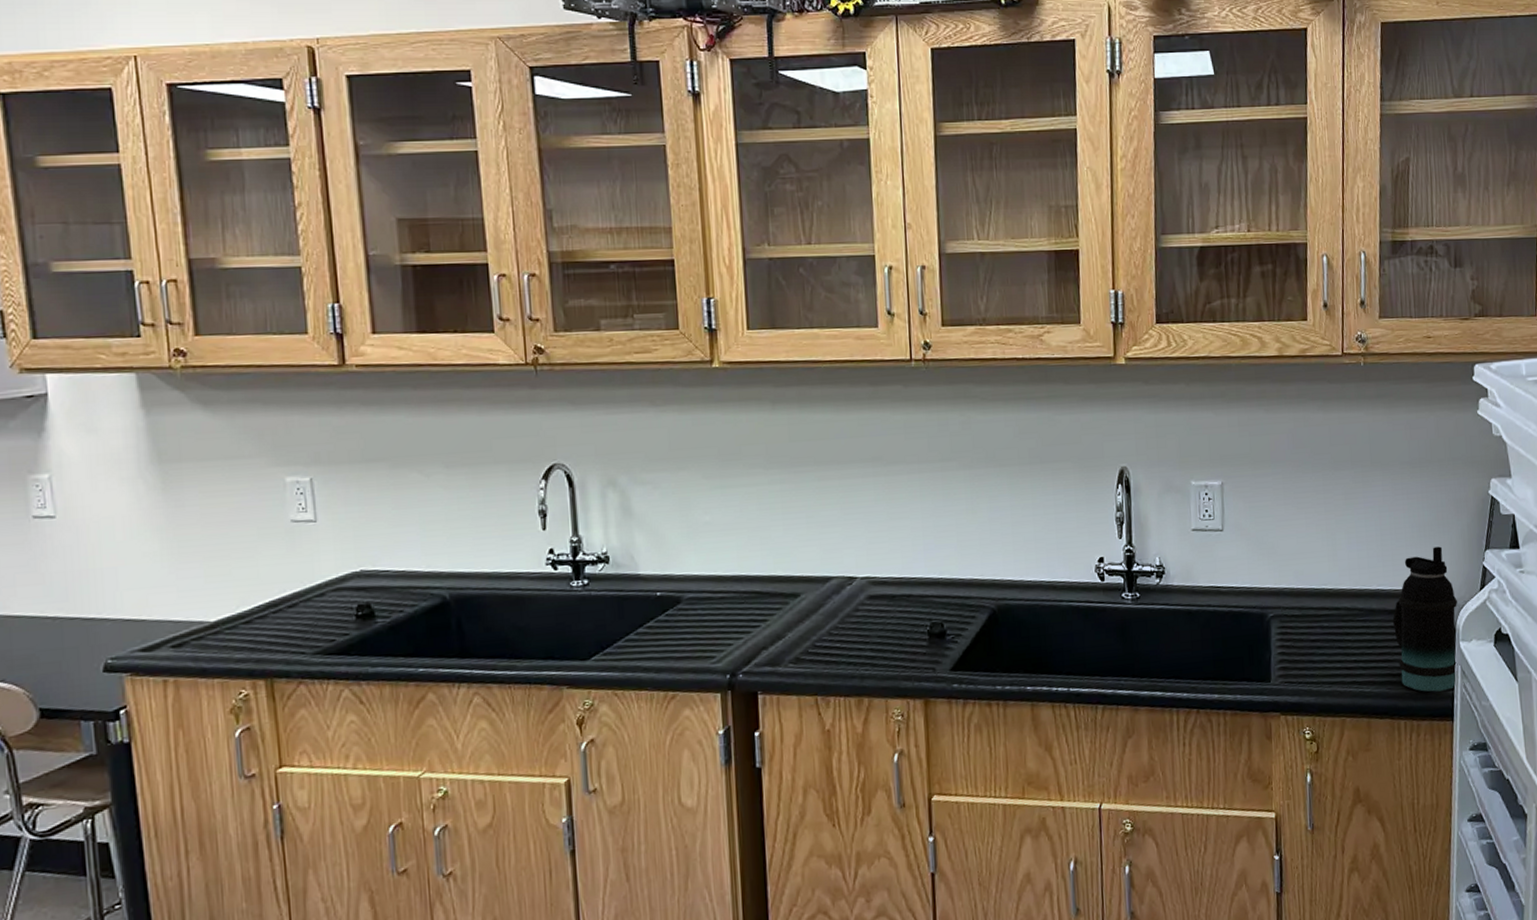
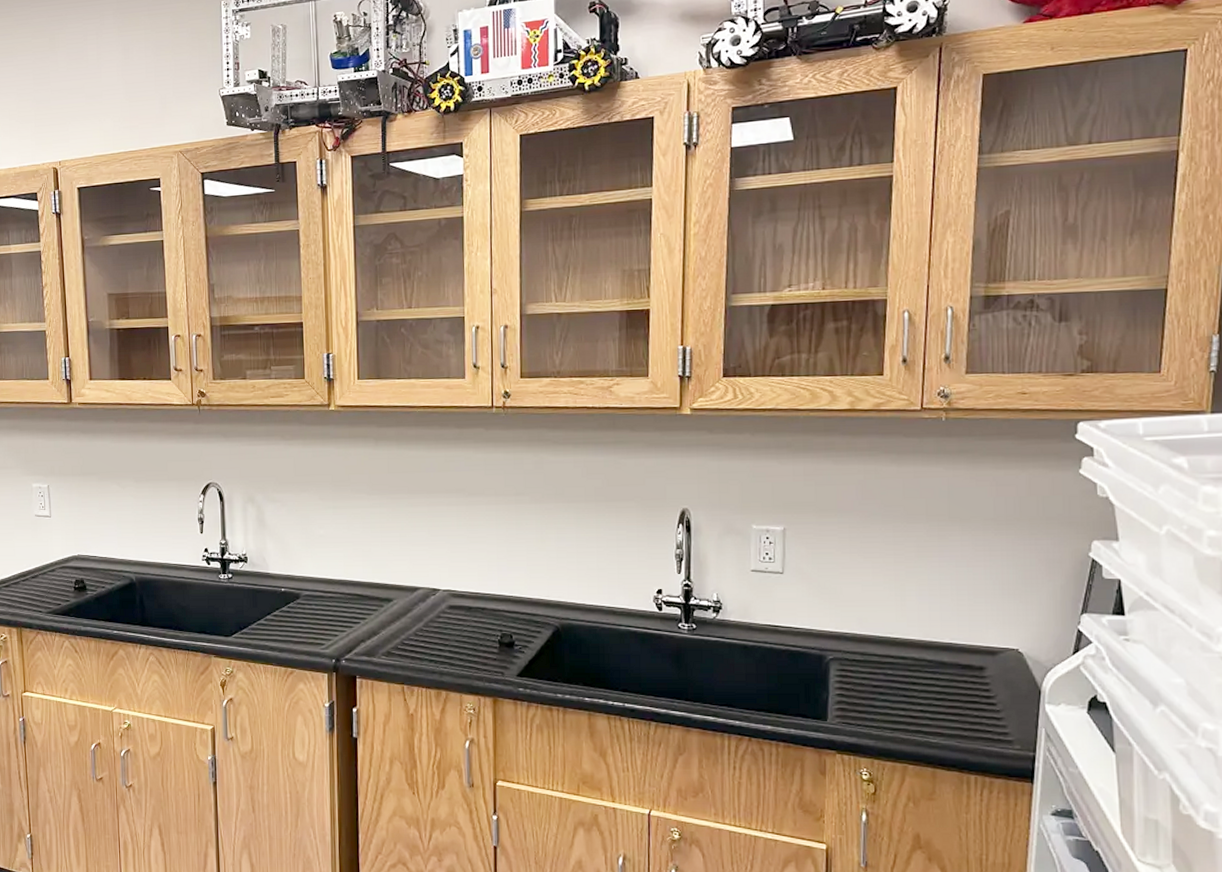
bottle: present [1392,546,1458,692] -> none [966,606,1044,752]

